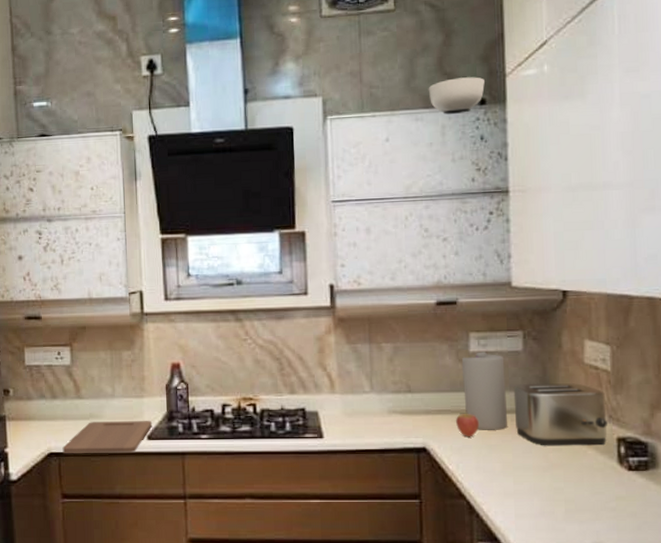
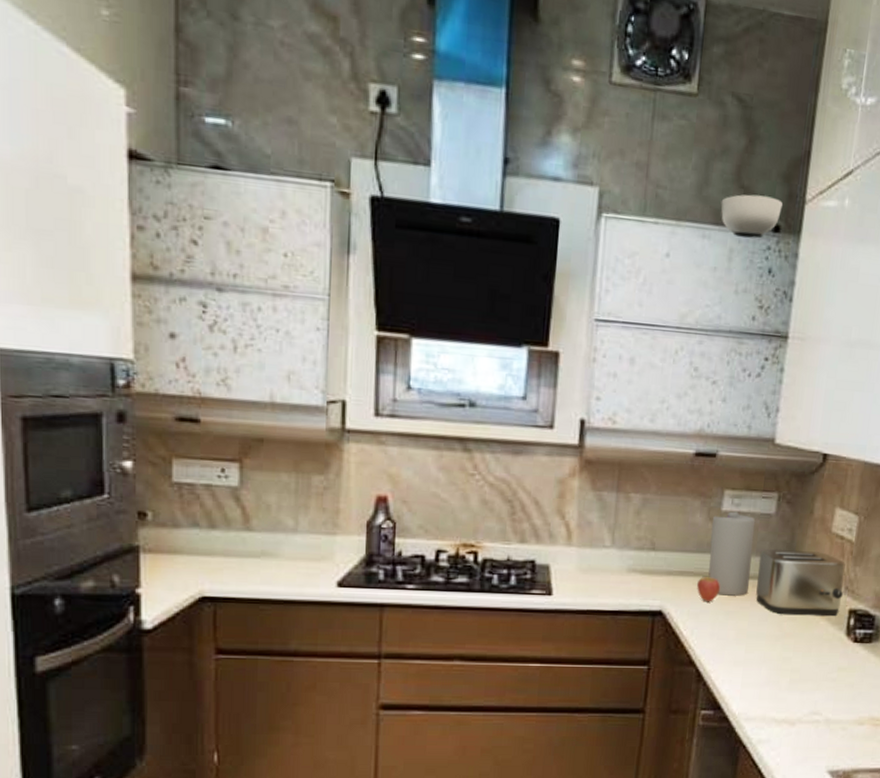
cutting board: present [62,421,152,454] -> none [220,561,344,602]

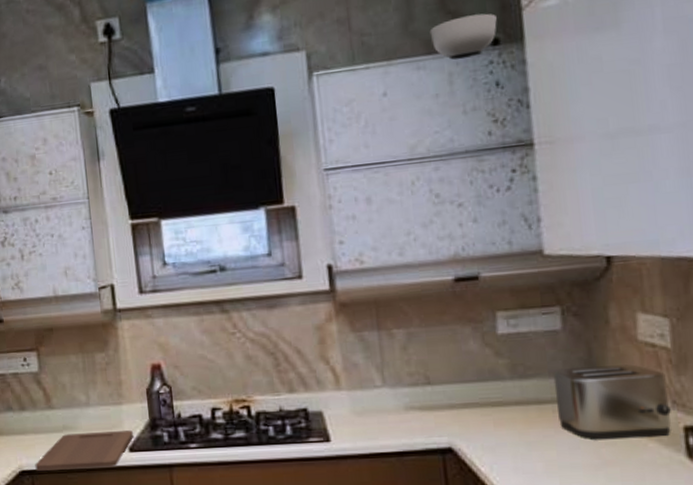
cutting board: none [220,561,344,602] -> present [35,430,133,472]
fruit: present [697,572,721,601] -> none [486,401,515,433]
paper towel holder: present [708,511,756,596] -> none [488,333,548,425]

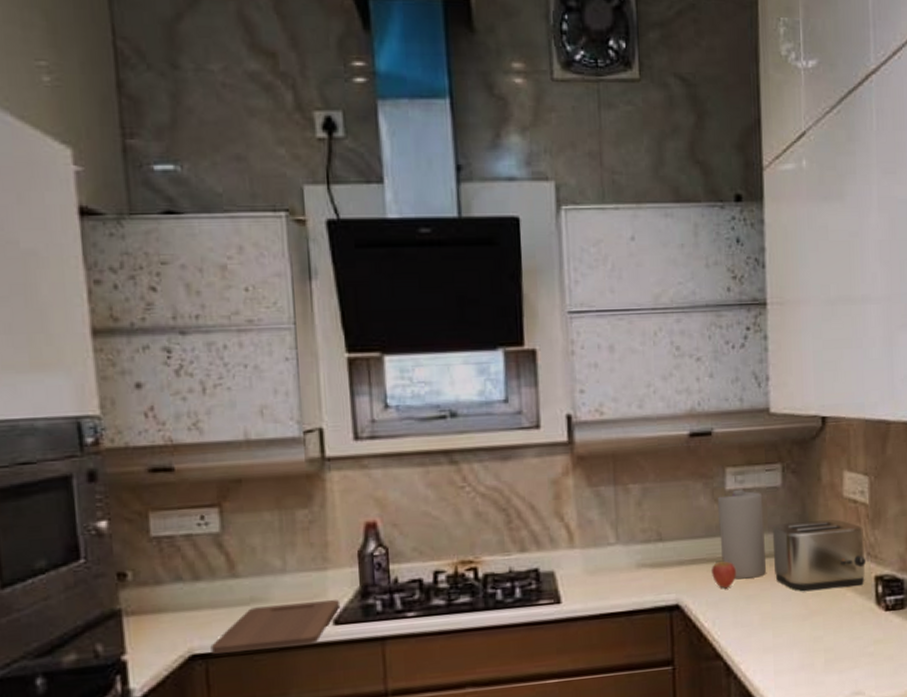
bowl: present [429,13,497,60] -> none [678,168,741,211]
fruit: none [486,401,515,433] -> present [712,556,737,588]
paper towel holder: none [488,333,548,425] -> present [717,489,766,580]

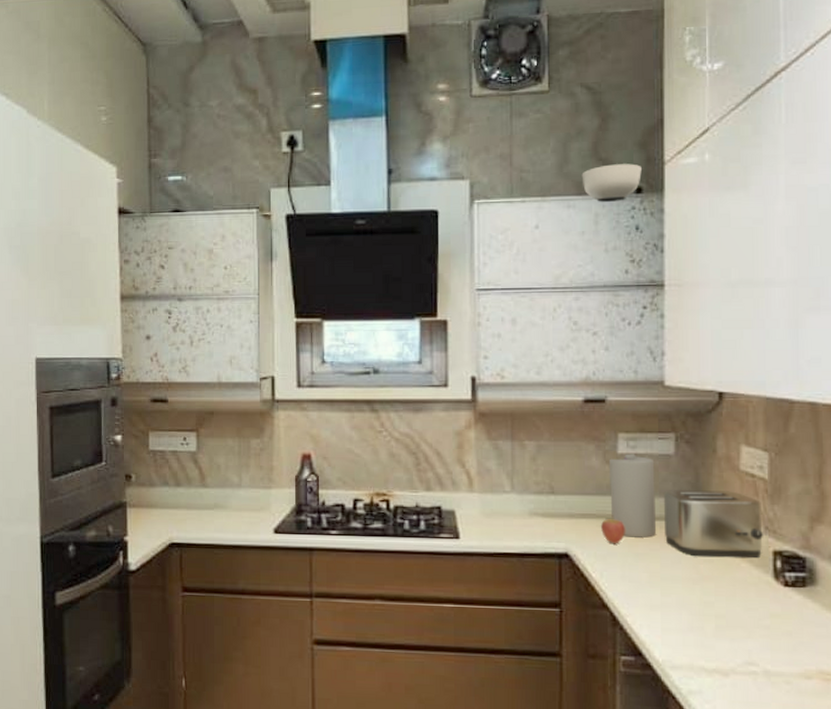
cutting board: present [210,600,339,655] -> none [184,512,279,546]
bowl: none [678,168,741,211] -> present [581,164,642,202]

